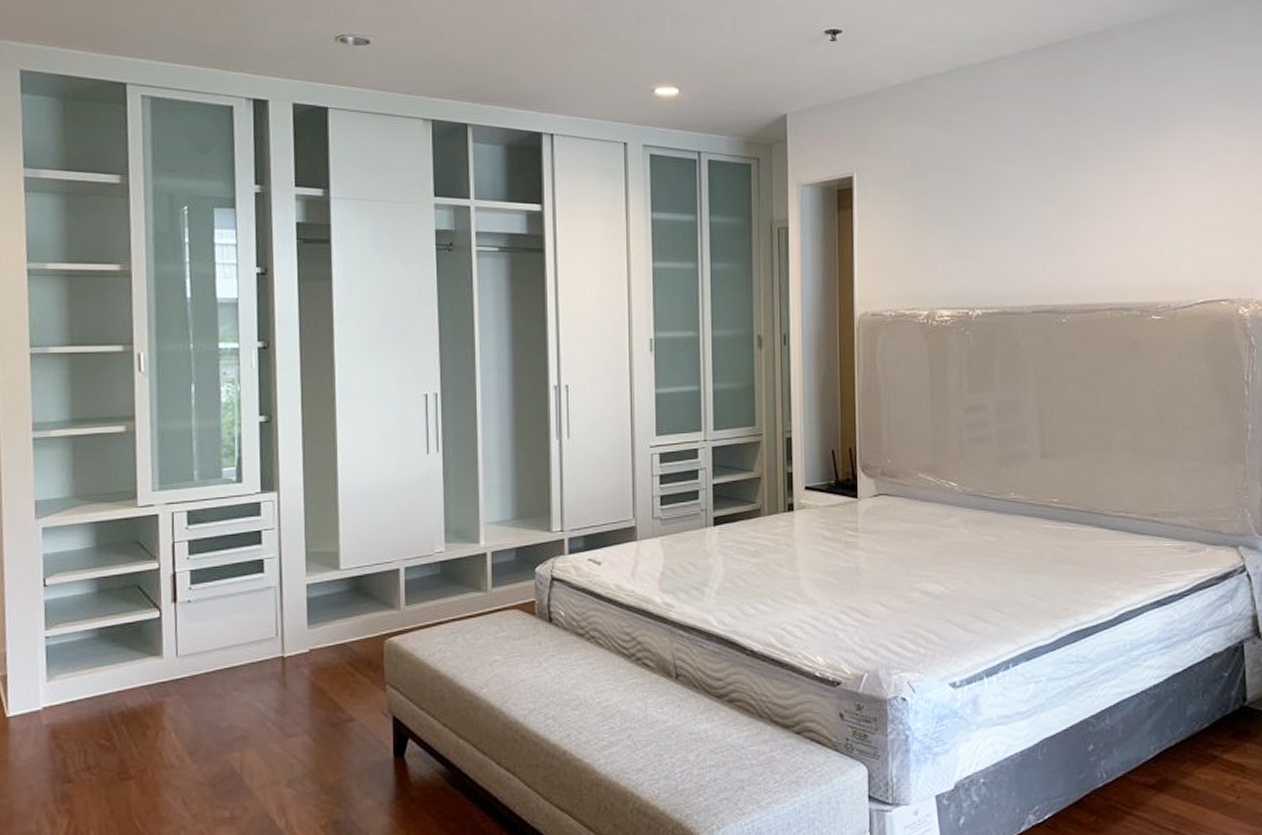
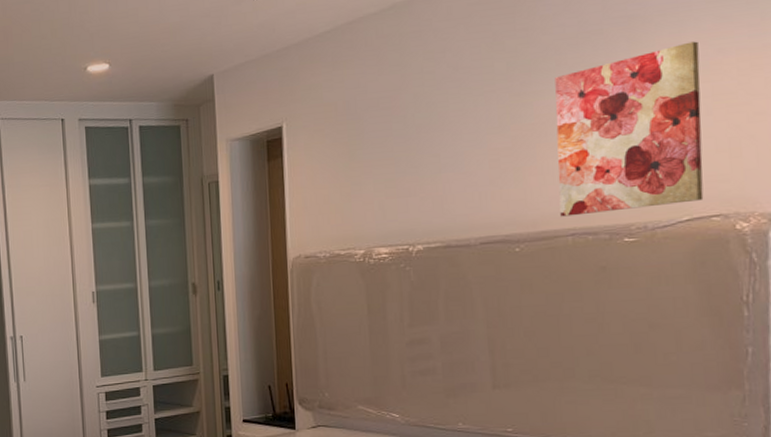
wall art: none [1097,138,1214,291] -> present [555,41,704,217]

